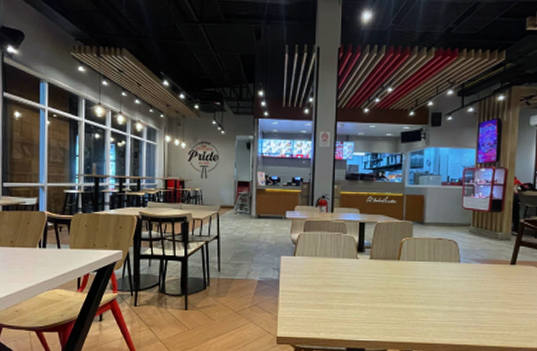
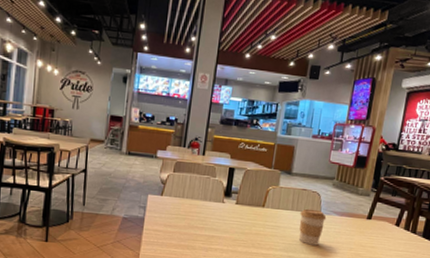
coffee cup: none [437,258,467,296] -> present [298,208,327,246]

